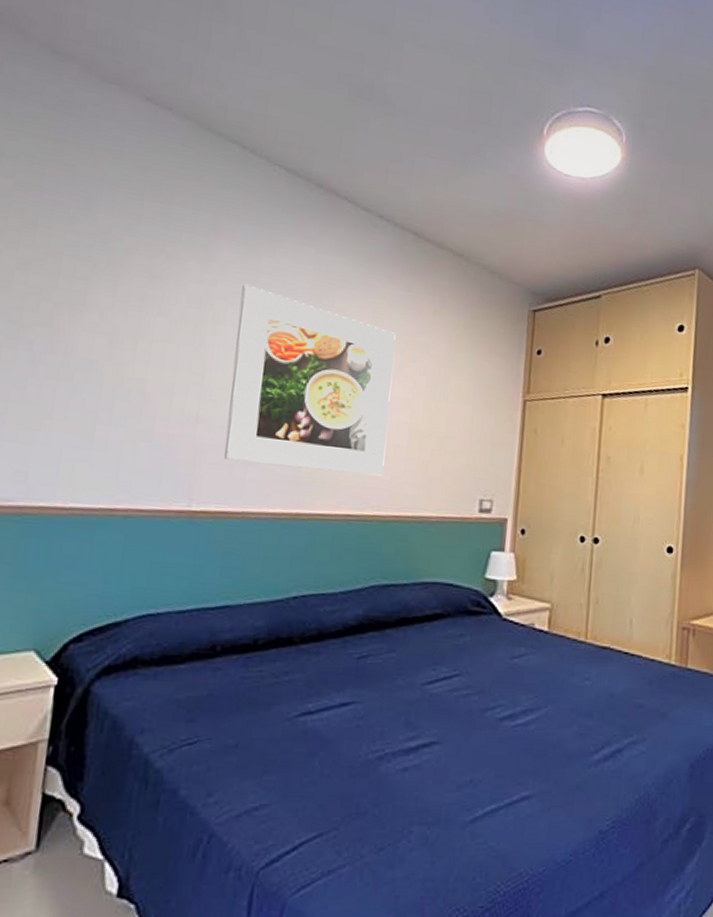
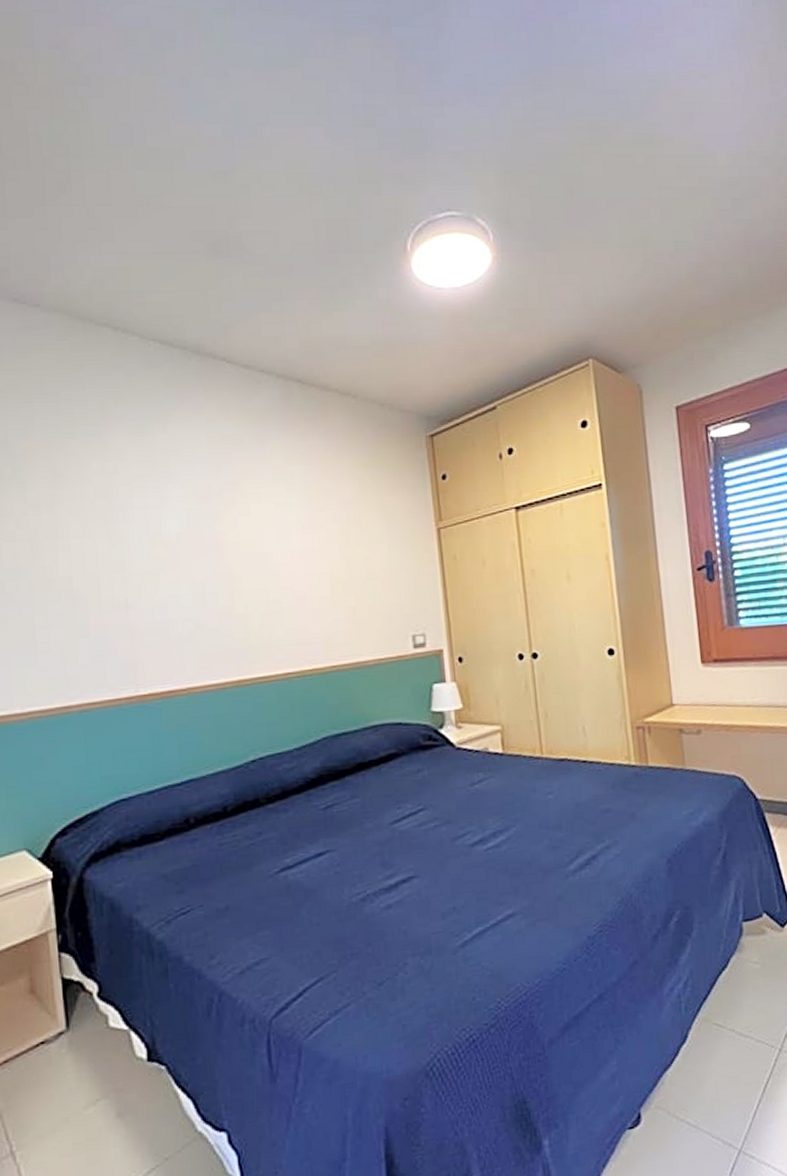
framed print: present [224,284,396,476] -> none [143,465,314,640]

